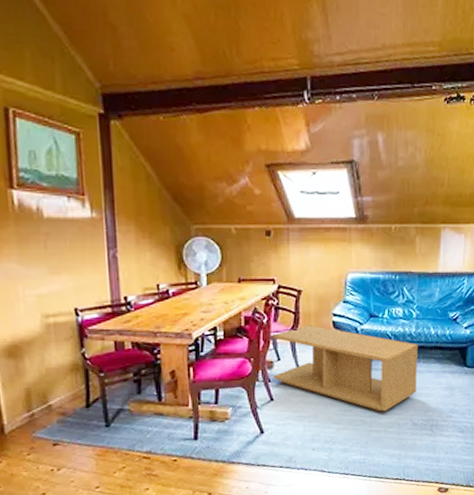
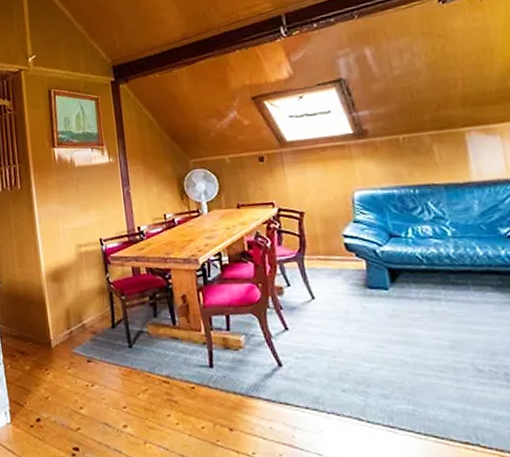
coffee table: present [273,324,418,412] -> none [278,247,472,351]

